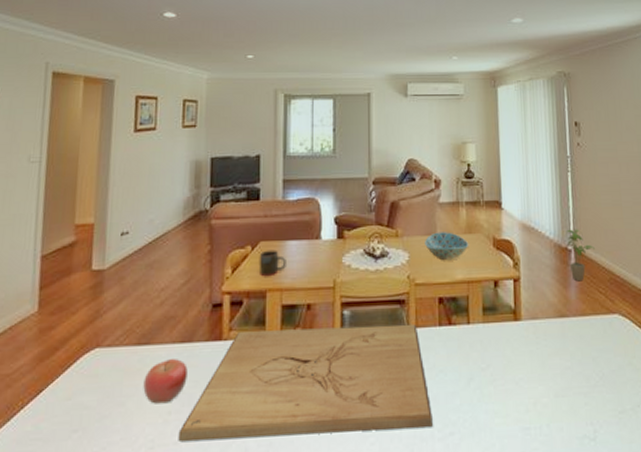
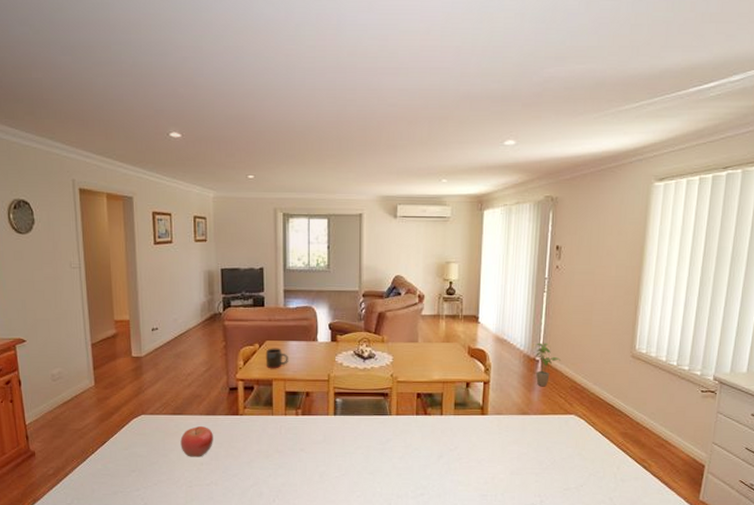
cutting board: present [178,324,434,441] -> none [209,410,408,488]
bowl: present [425,232,469,261] -> none [407,340,446,364]

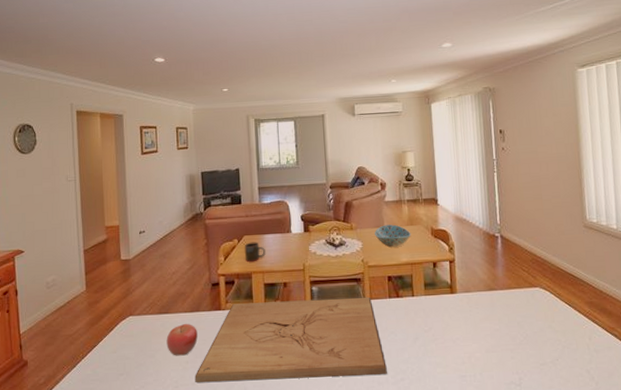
cutting board: none [209,410,408,488] -> present [195,296,388,382]
bowl: none [407,340,446,364] -> present [375,224,411,248]
house plant: present [535,343,560,387] -> none [494,219,518,262]

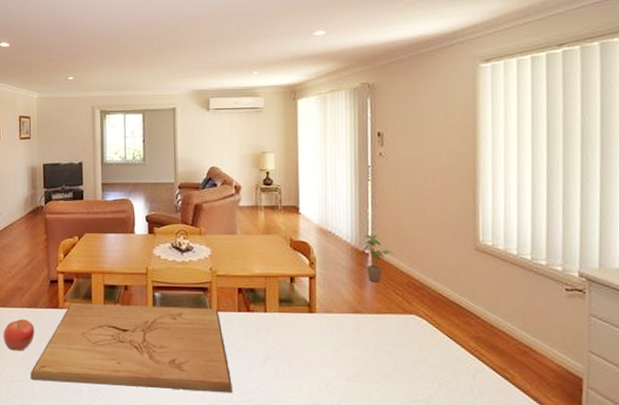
mug: present [244,242,266,263] -> none [84,240,107,262]
bowl: present [375,224,411,248] -> none [226,232,267,257]
house plant: none [494,219,518,262] -> present [364,234,393,283]

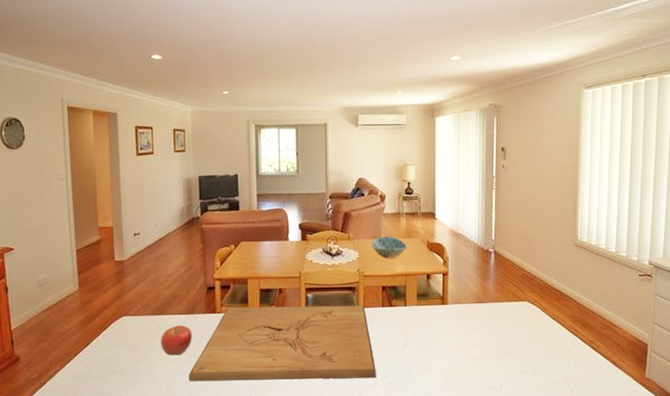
bowl: none [226,232,267,257] -> present [372,236,408,259]
house plant: present [364,234,393,283] -> none [488,235,511,276]

